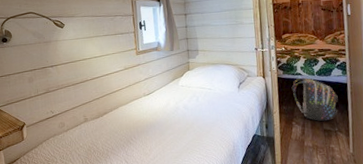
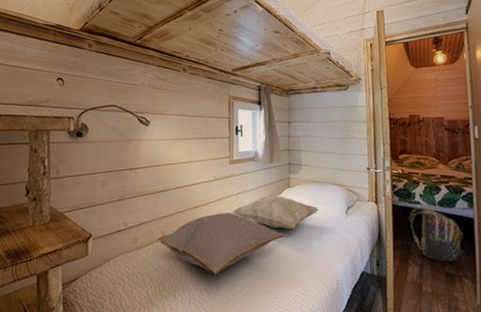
cushion: none [81,96,188,147] -> present [157,213,285,275]
decorative pillow: none [142,78,215,106] -> present [233,195,319,228]

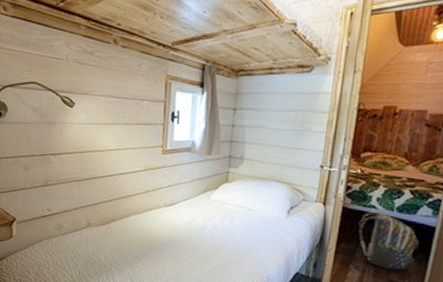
cushion: present [157,213,285,275] -> none [82,205,217,265]
decorative pillow: present [233,195,319,228] -> none [162,190,258,225]

